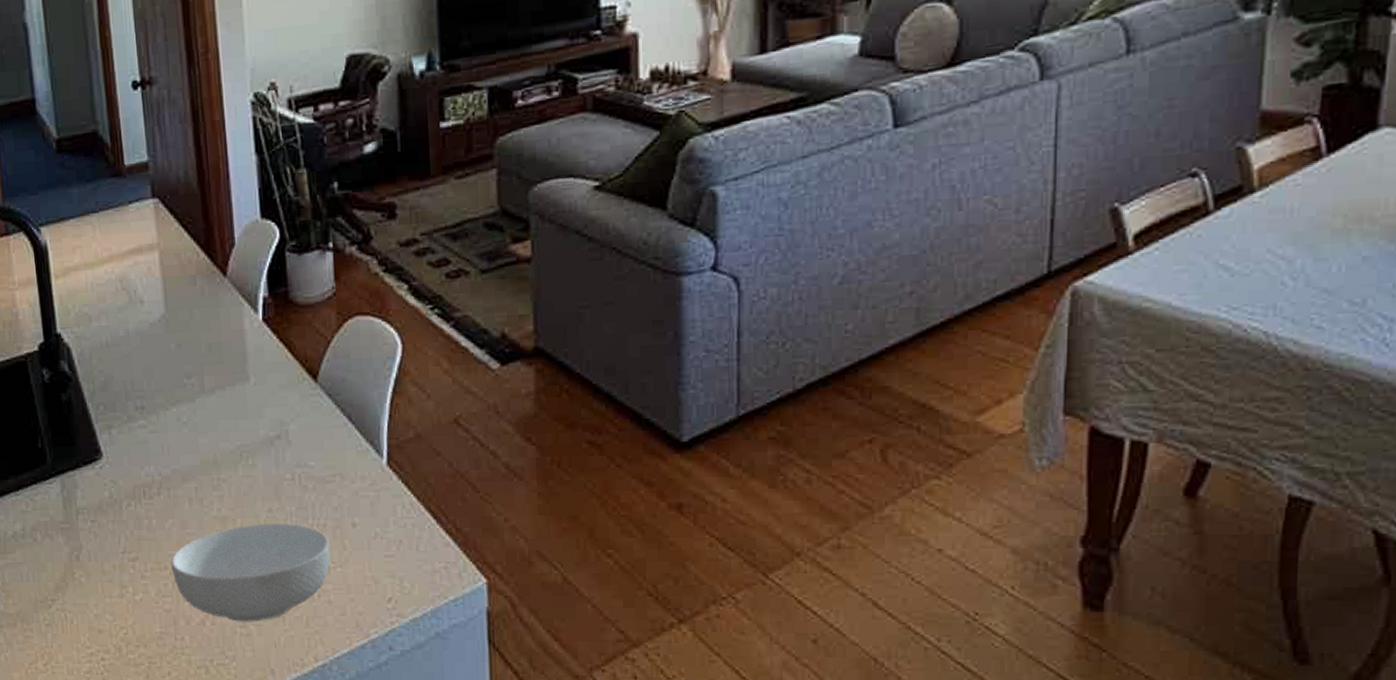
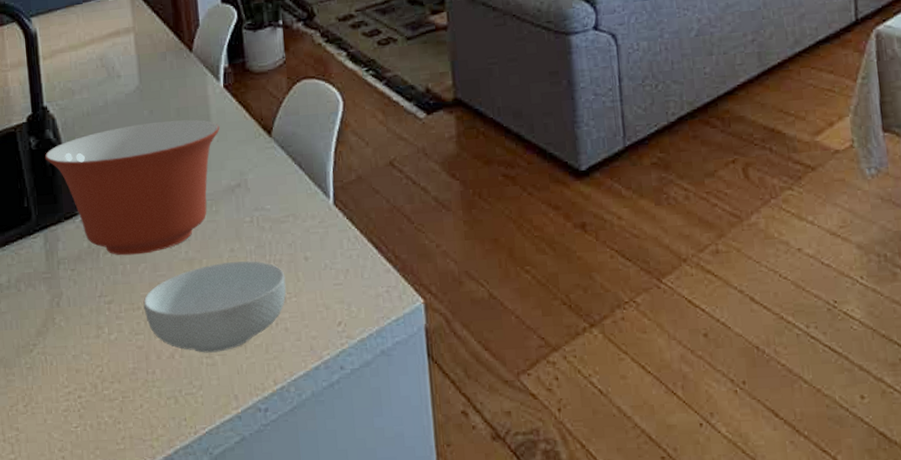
mixing bowl: none [60,357,258,509] -> present [45,120,220,256]

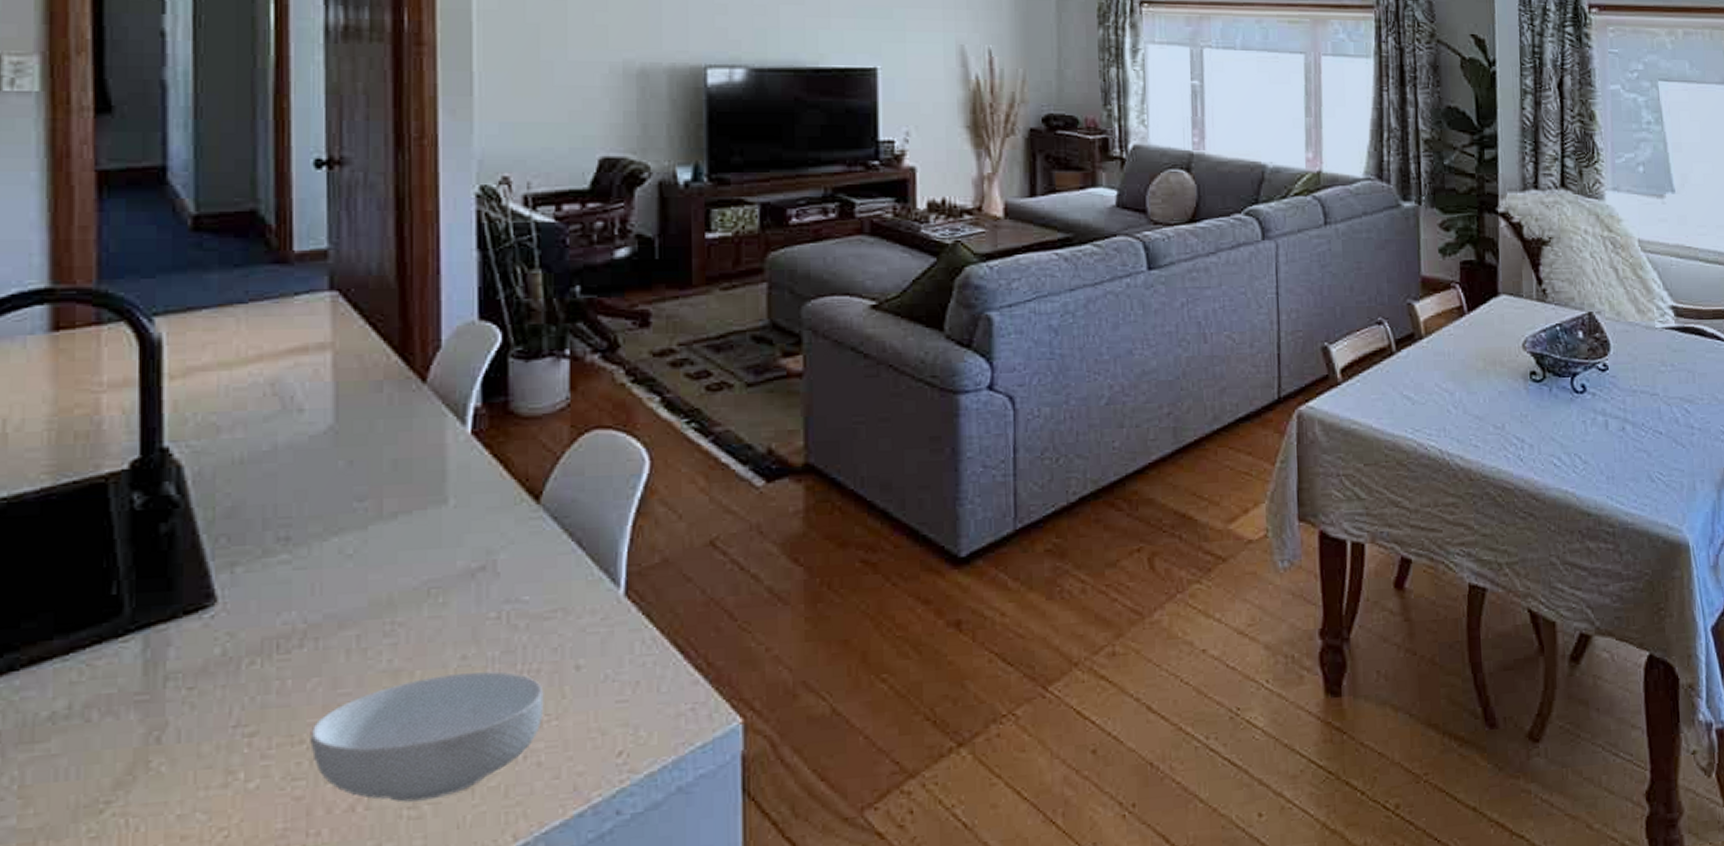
mixing bowl: present [45,120,220,256] -> none [158,476,460,667]

